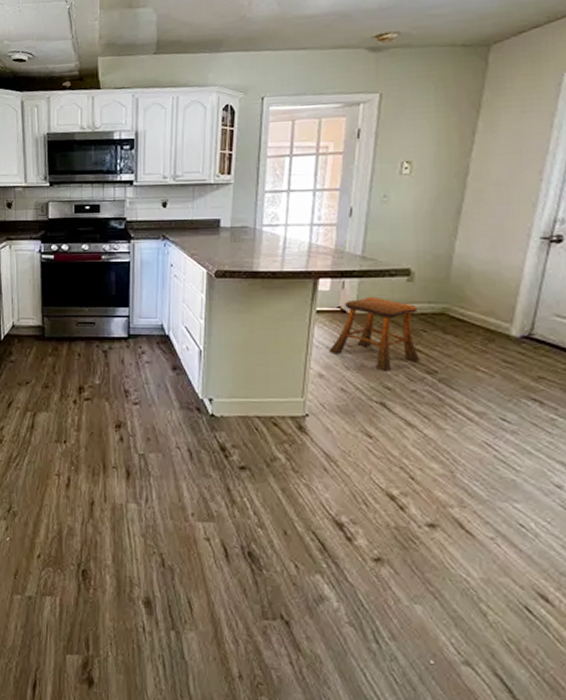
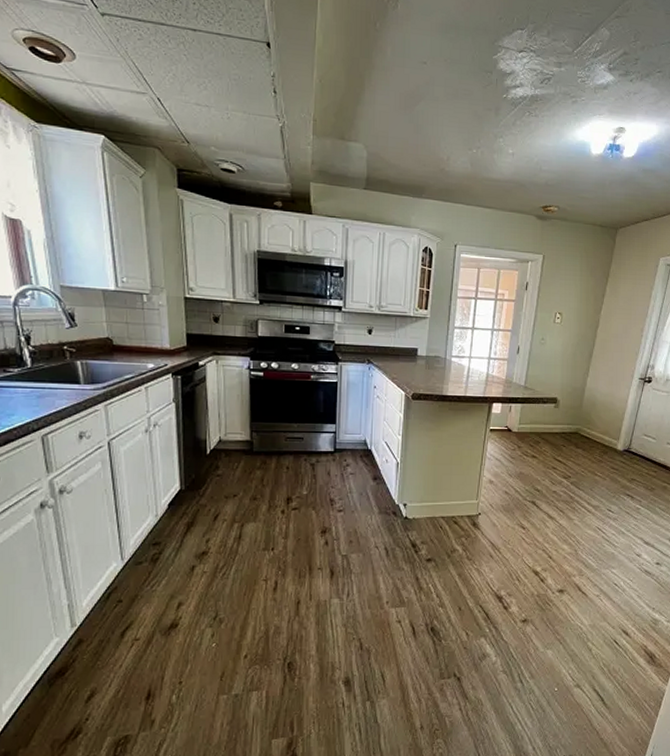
stool: present [328,296,421,371] -> none [497,418,561,477]

